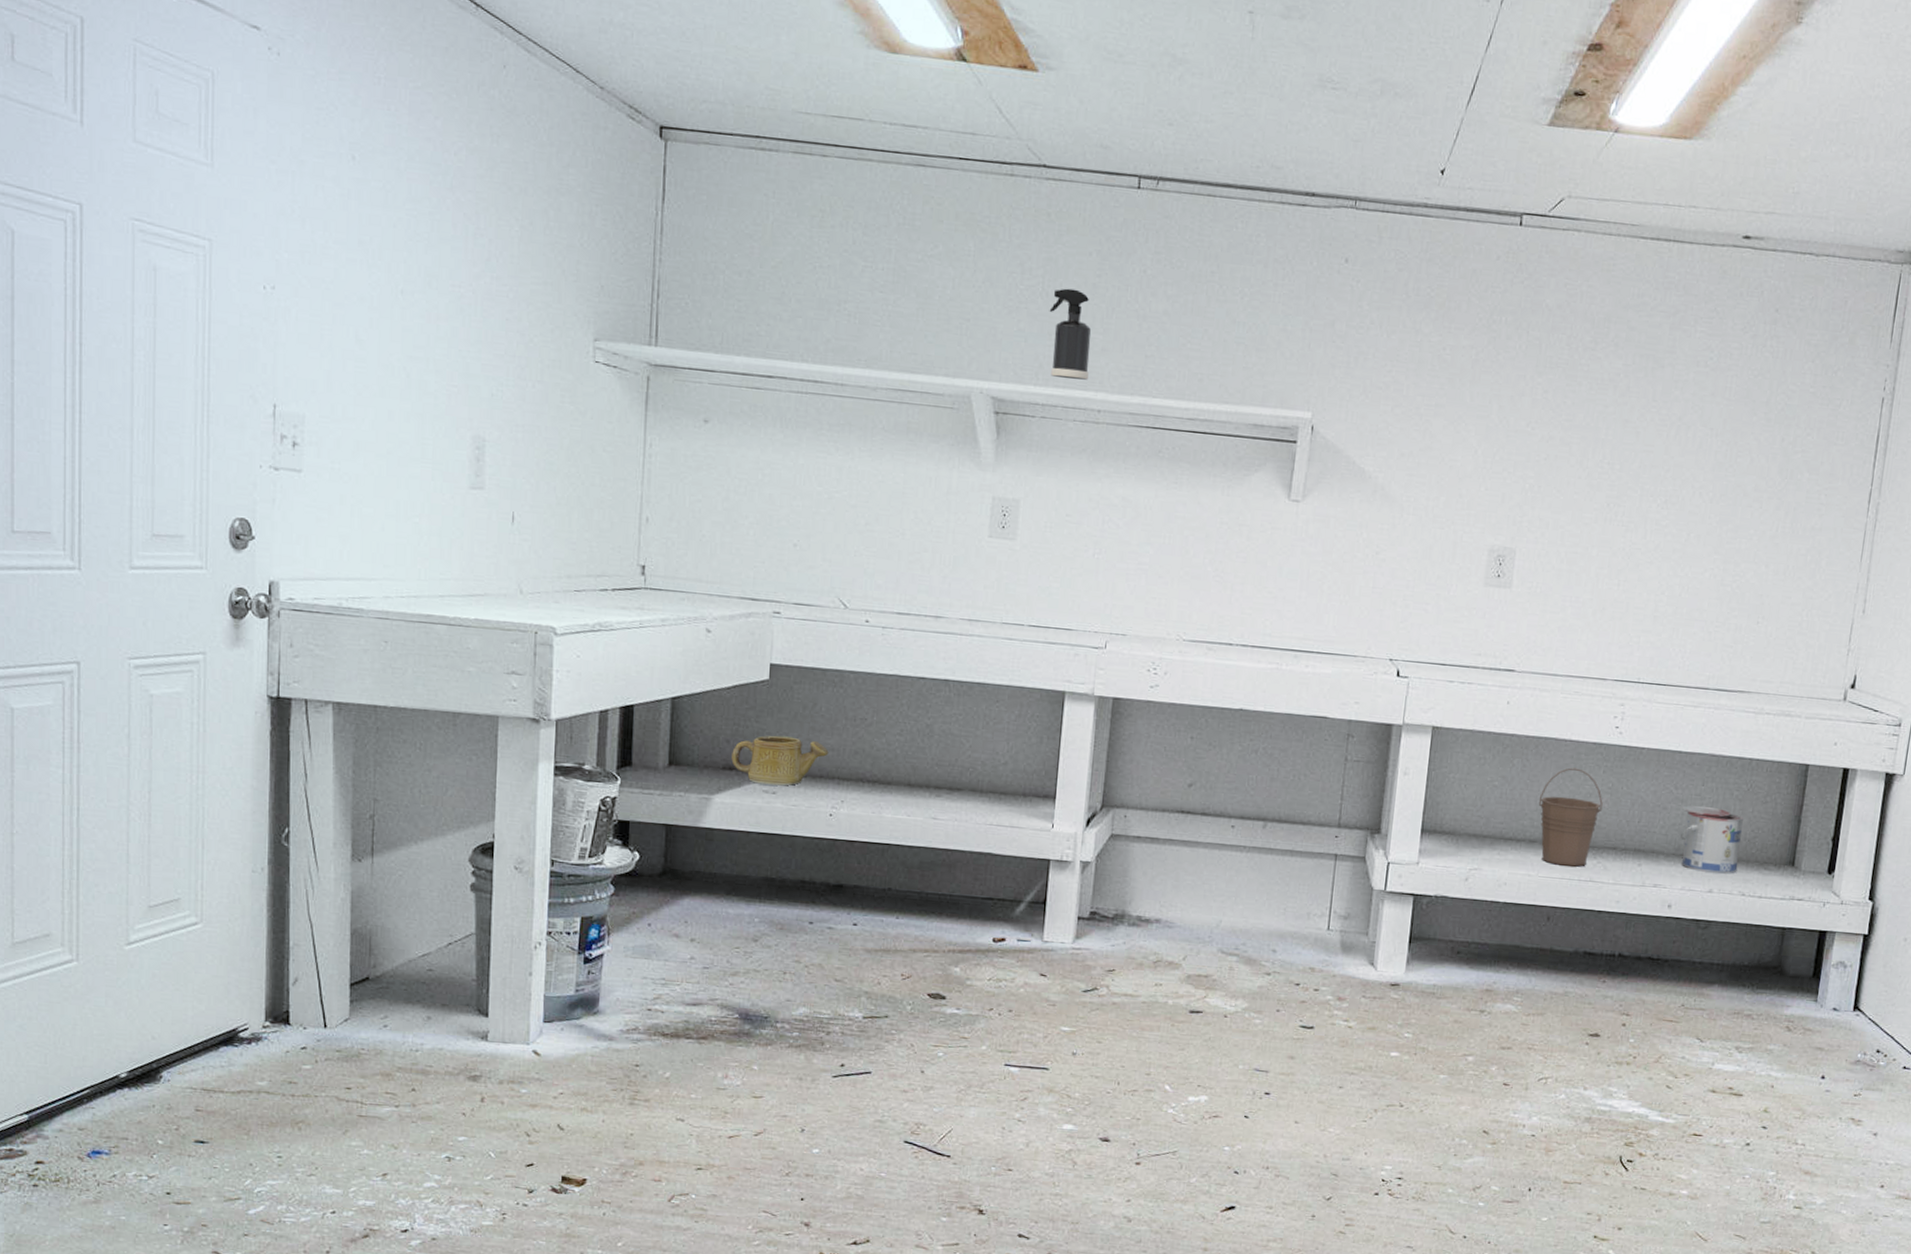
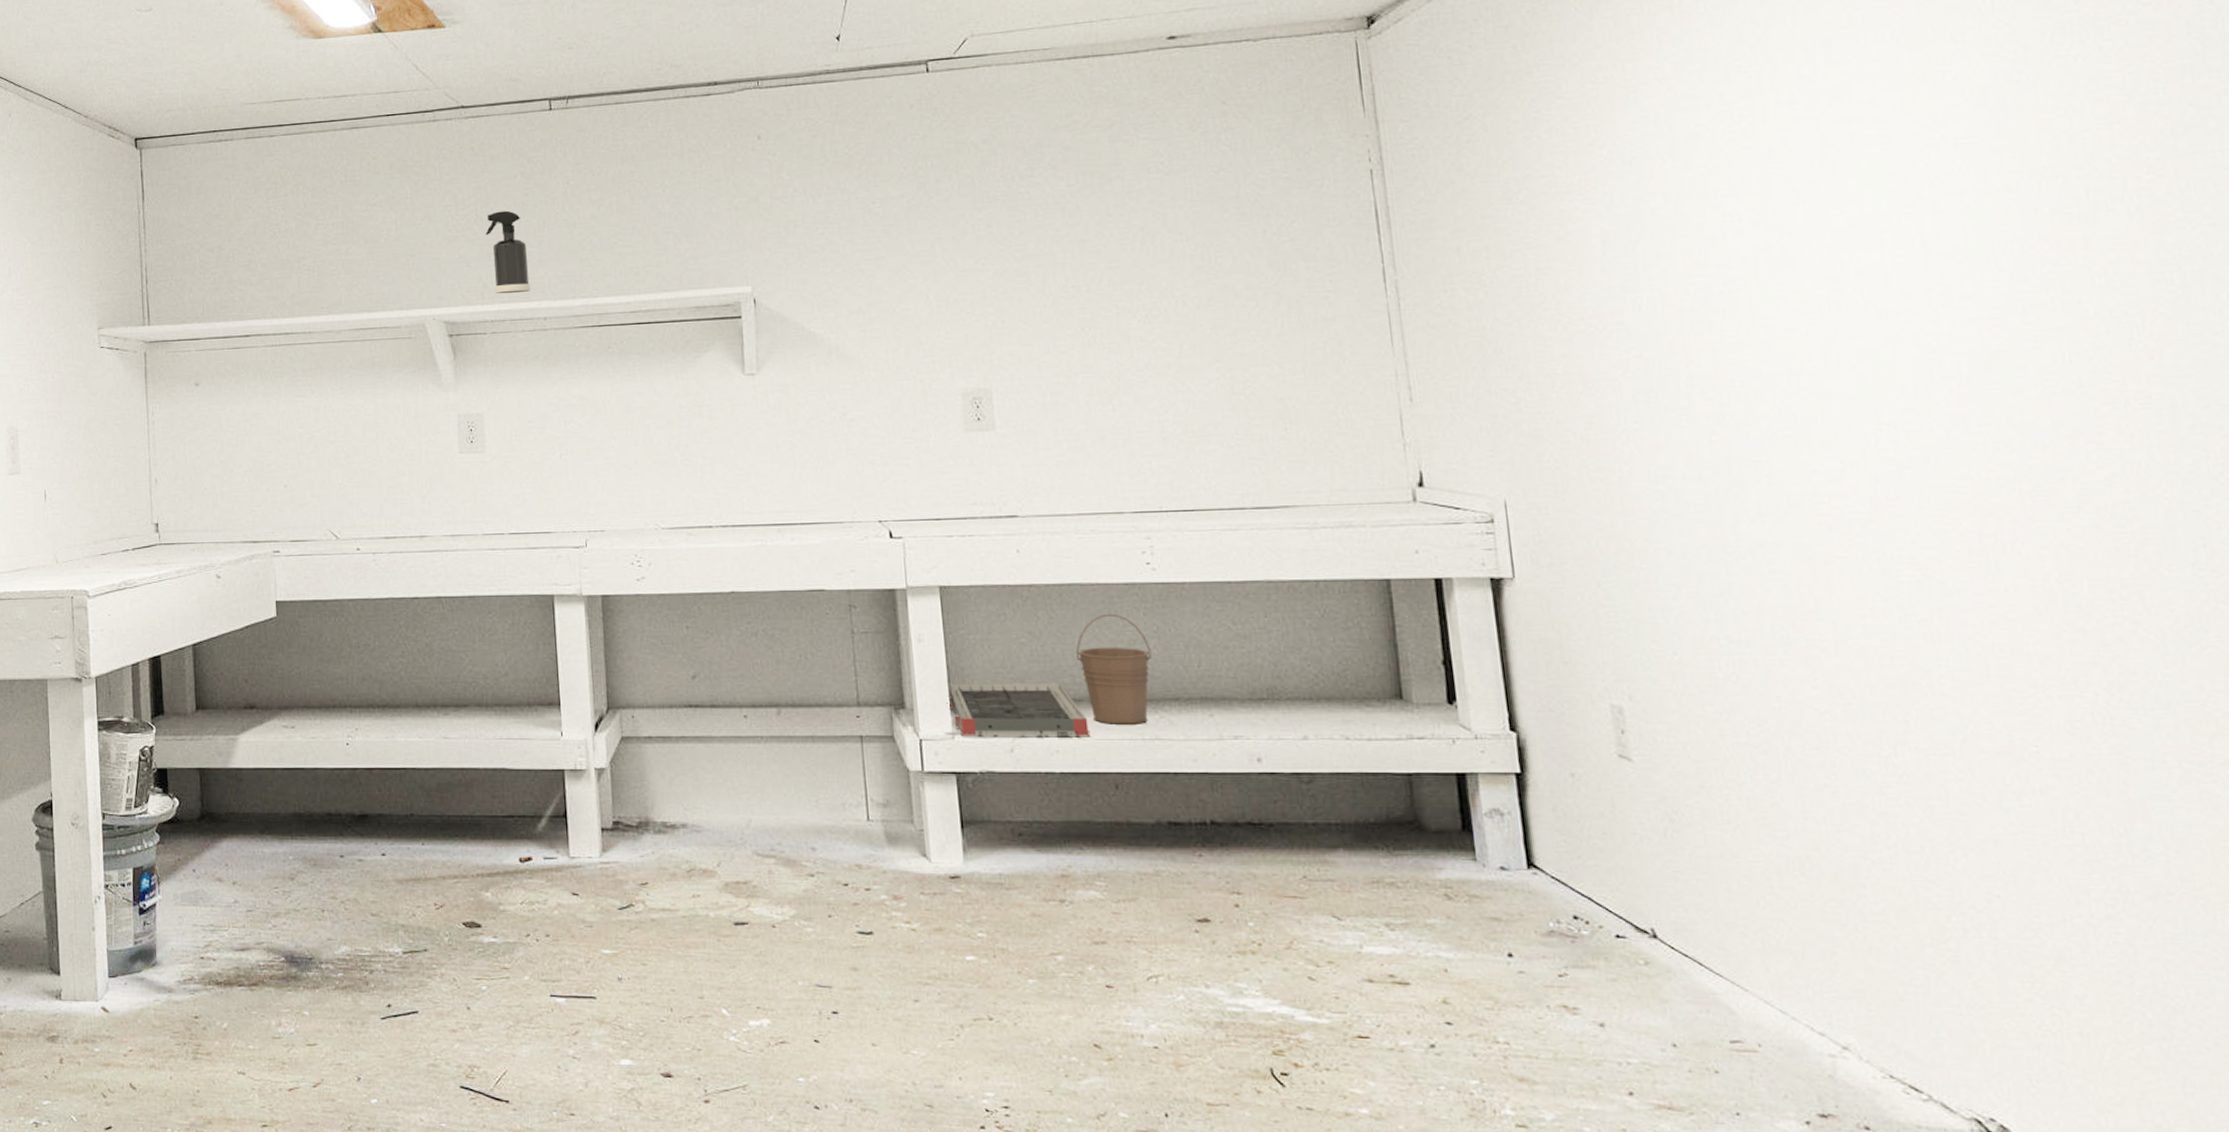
watering can: present [731,735,829,786] -> none [251,670,338,720]
tool organizer: none [1411,815,1537,874] -> present [945,683,1091,738]
paint can: present [1681,805,1743,874] -> none [1246,640,1333,716]

